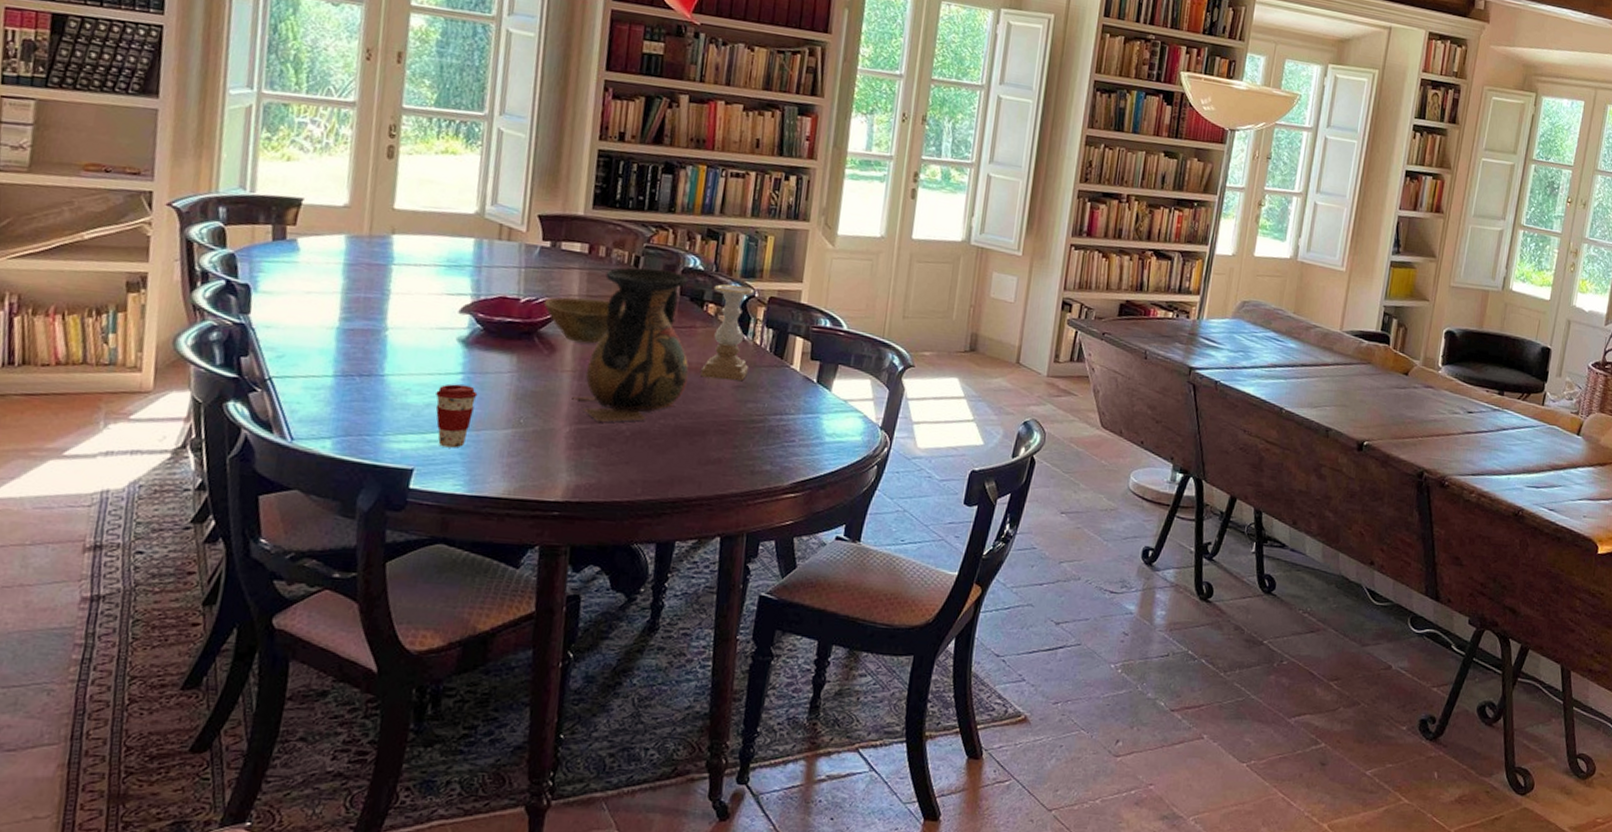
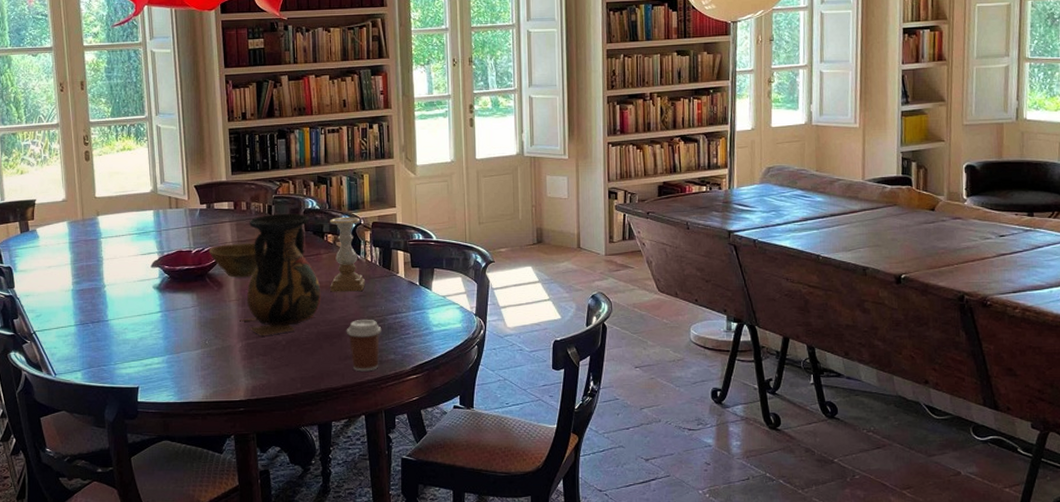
coffee cup: present [435,384,478,448] -> none [145,320,173,368]
coffee cup: none [712,416,760,483] -> present [346,320,382,372]

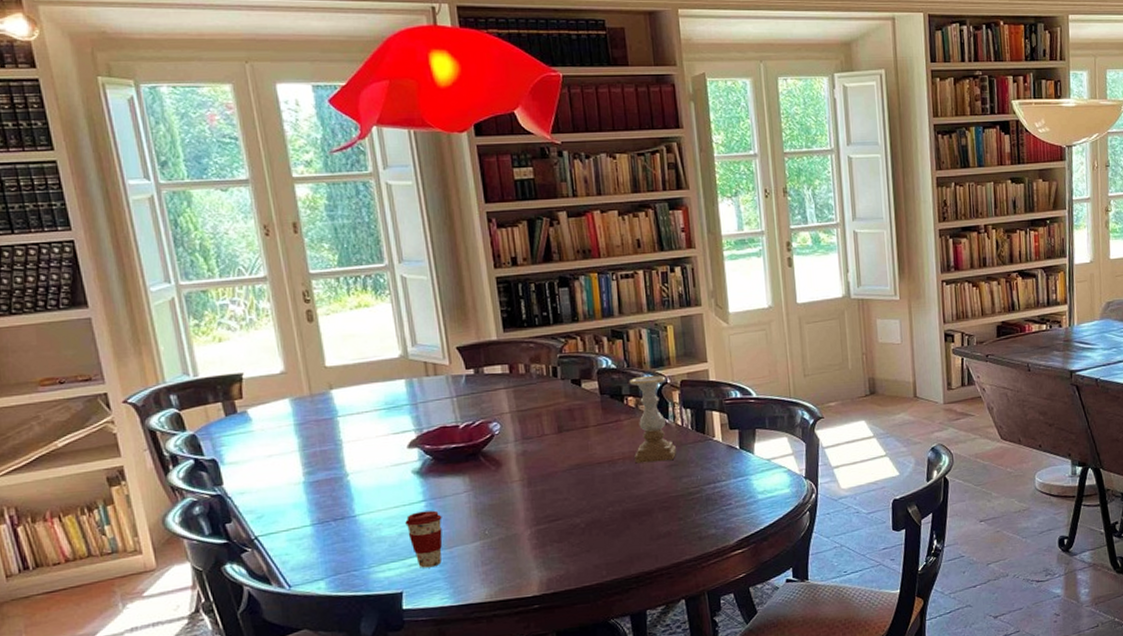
coffee cup: none [145,320,173,368] -> present [405,510,443,568]
bowl: present [208,243,266,278] -> none [480,412,554,454]
vase: present [240,213,321,335] -> none [526,374,625,519]
coffee cup: present [346,320,382,372] -> none [657,491,699,551]

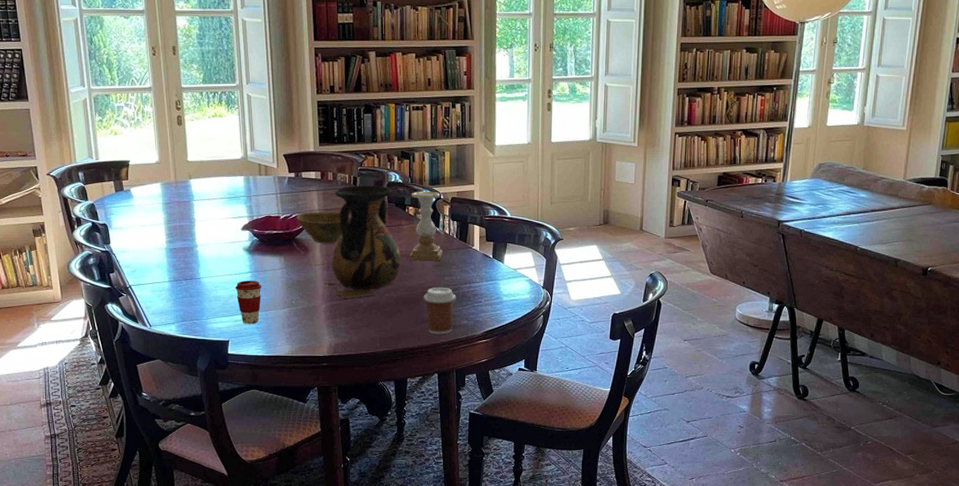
bowl: none [480,412,554,454] -> present [296,211,351,244]
vase: none [526,374,625,519] -> present [324,185,401,298]
coffee cup: none [657,491,699,551] -> present [423,287,456,335]

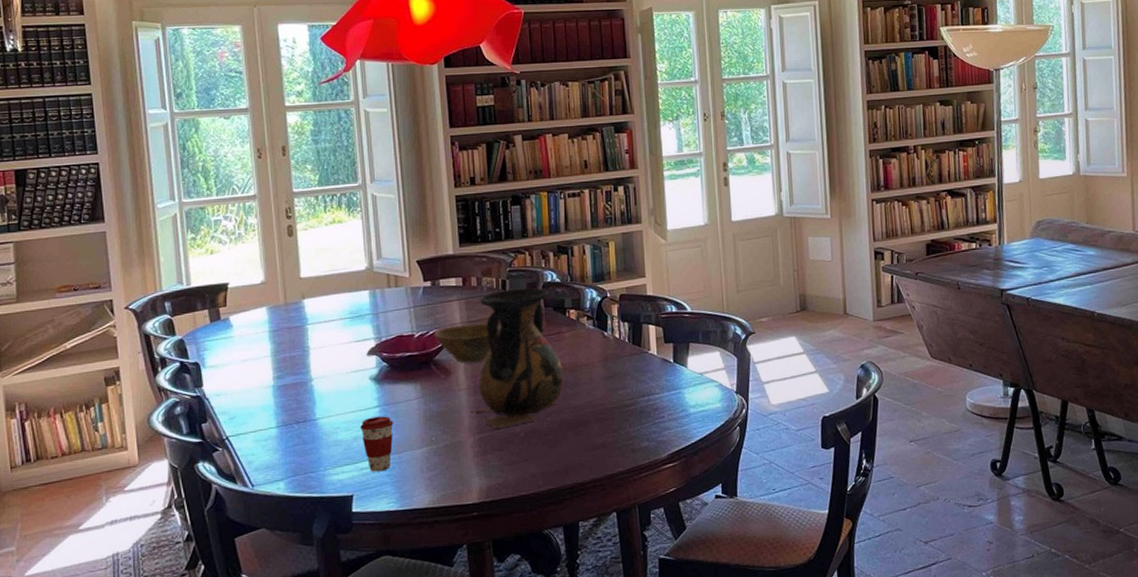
candle holder: present [410,191,443,262] -> none [571,289,614,375]
coffee cup: present [423,287,456,335] -> none [593,403,633,463]

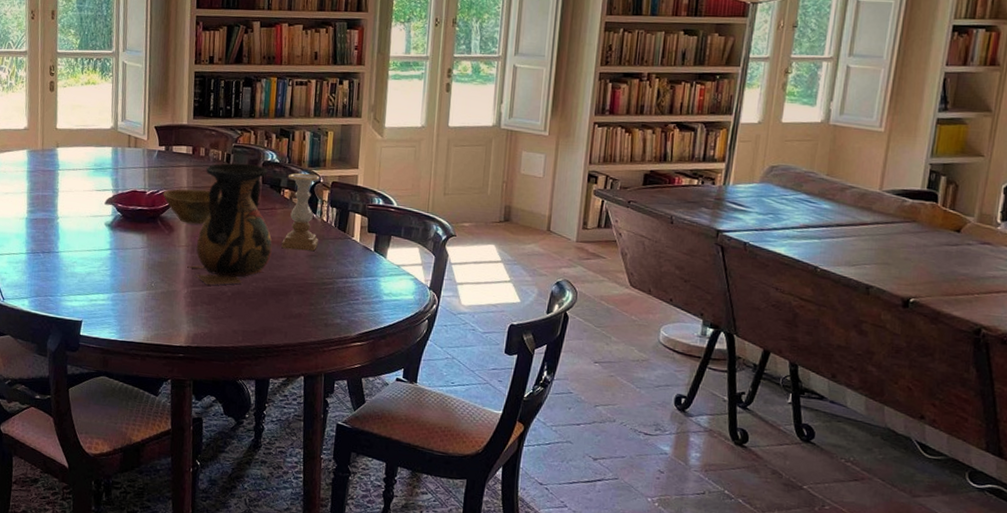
coffee cup: present [360,416,394,472] -> none [93,257,122,305]
candle holder: none [571,289,614,375] -> present [281,172,320,252]

